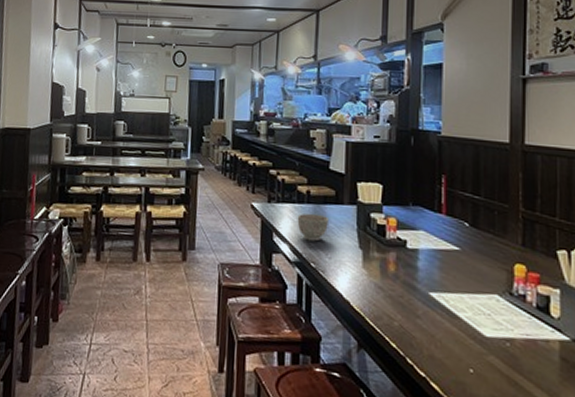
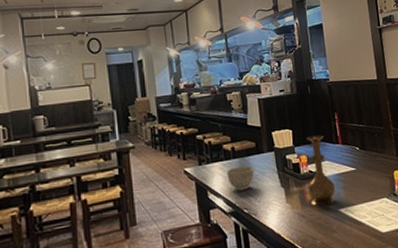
vase: none [391,196,429,284] -> present [306,135,336,206]

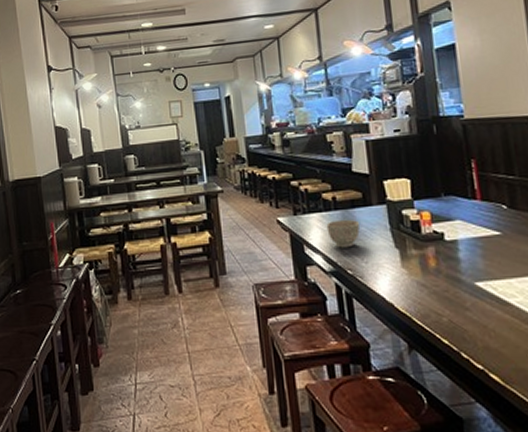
vase: present [306,135,336,206] -> none [429,187,471,275]

